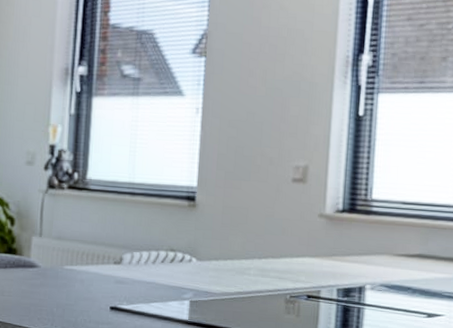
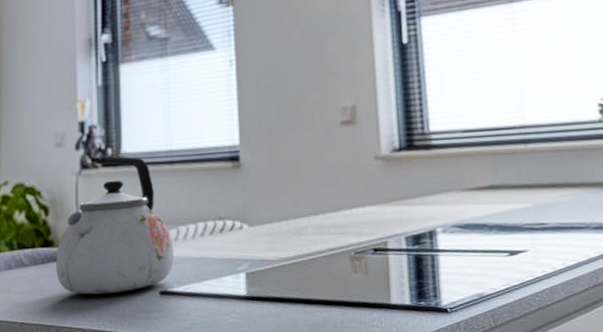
kettle: none [17,179,127,303] -> present [56,156,174,295]

